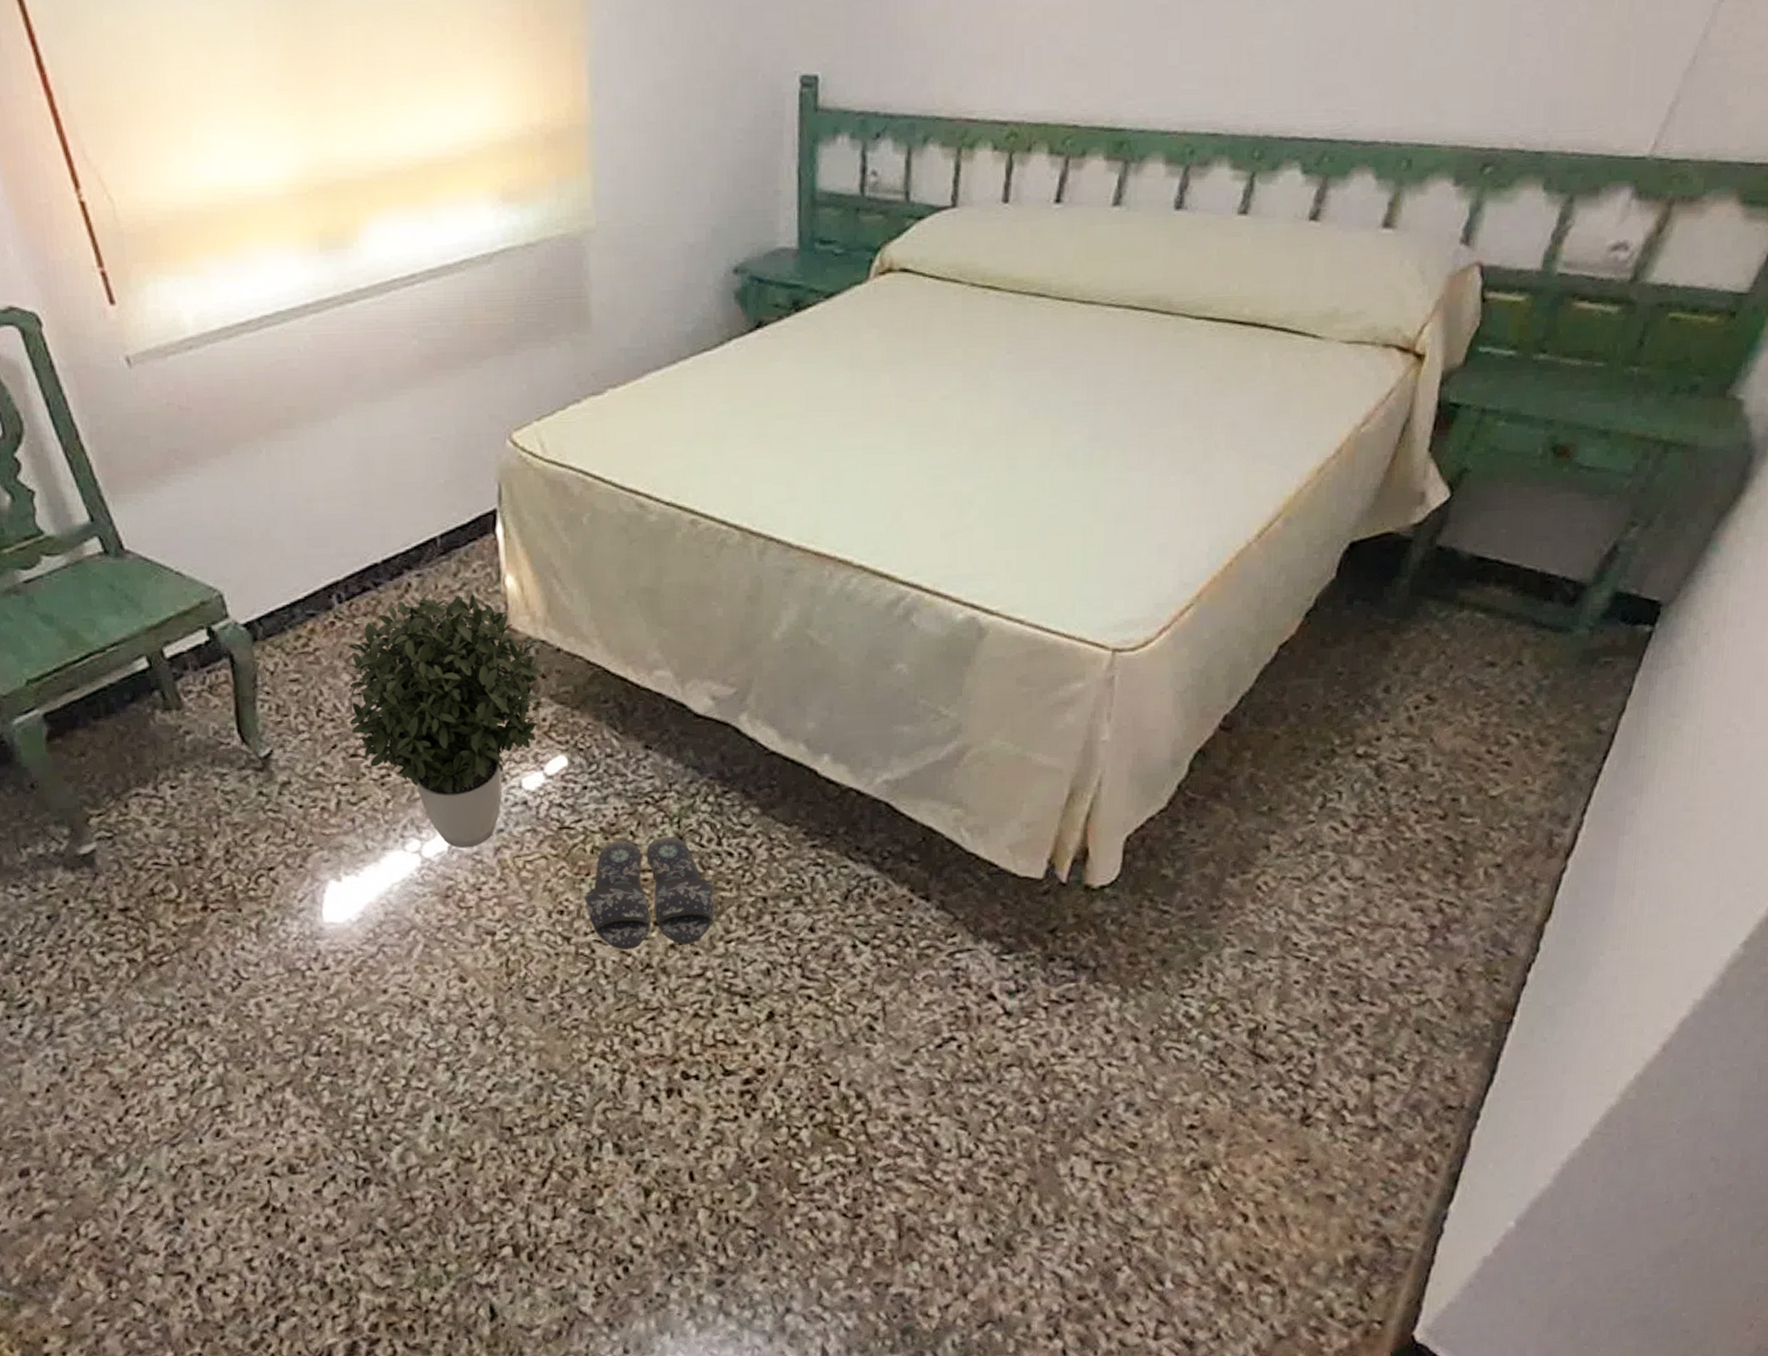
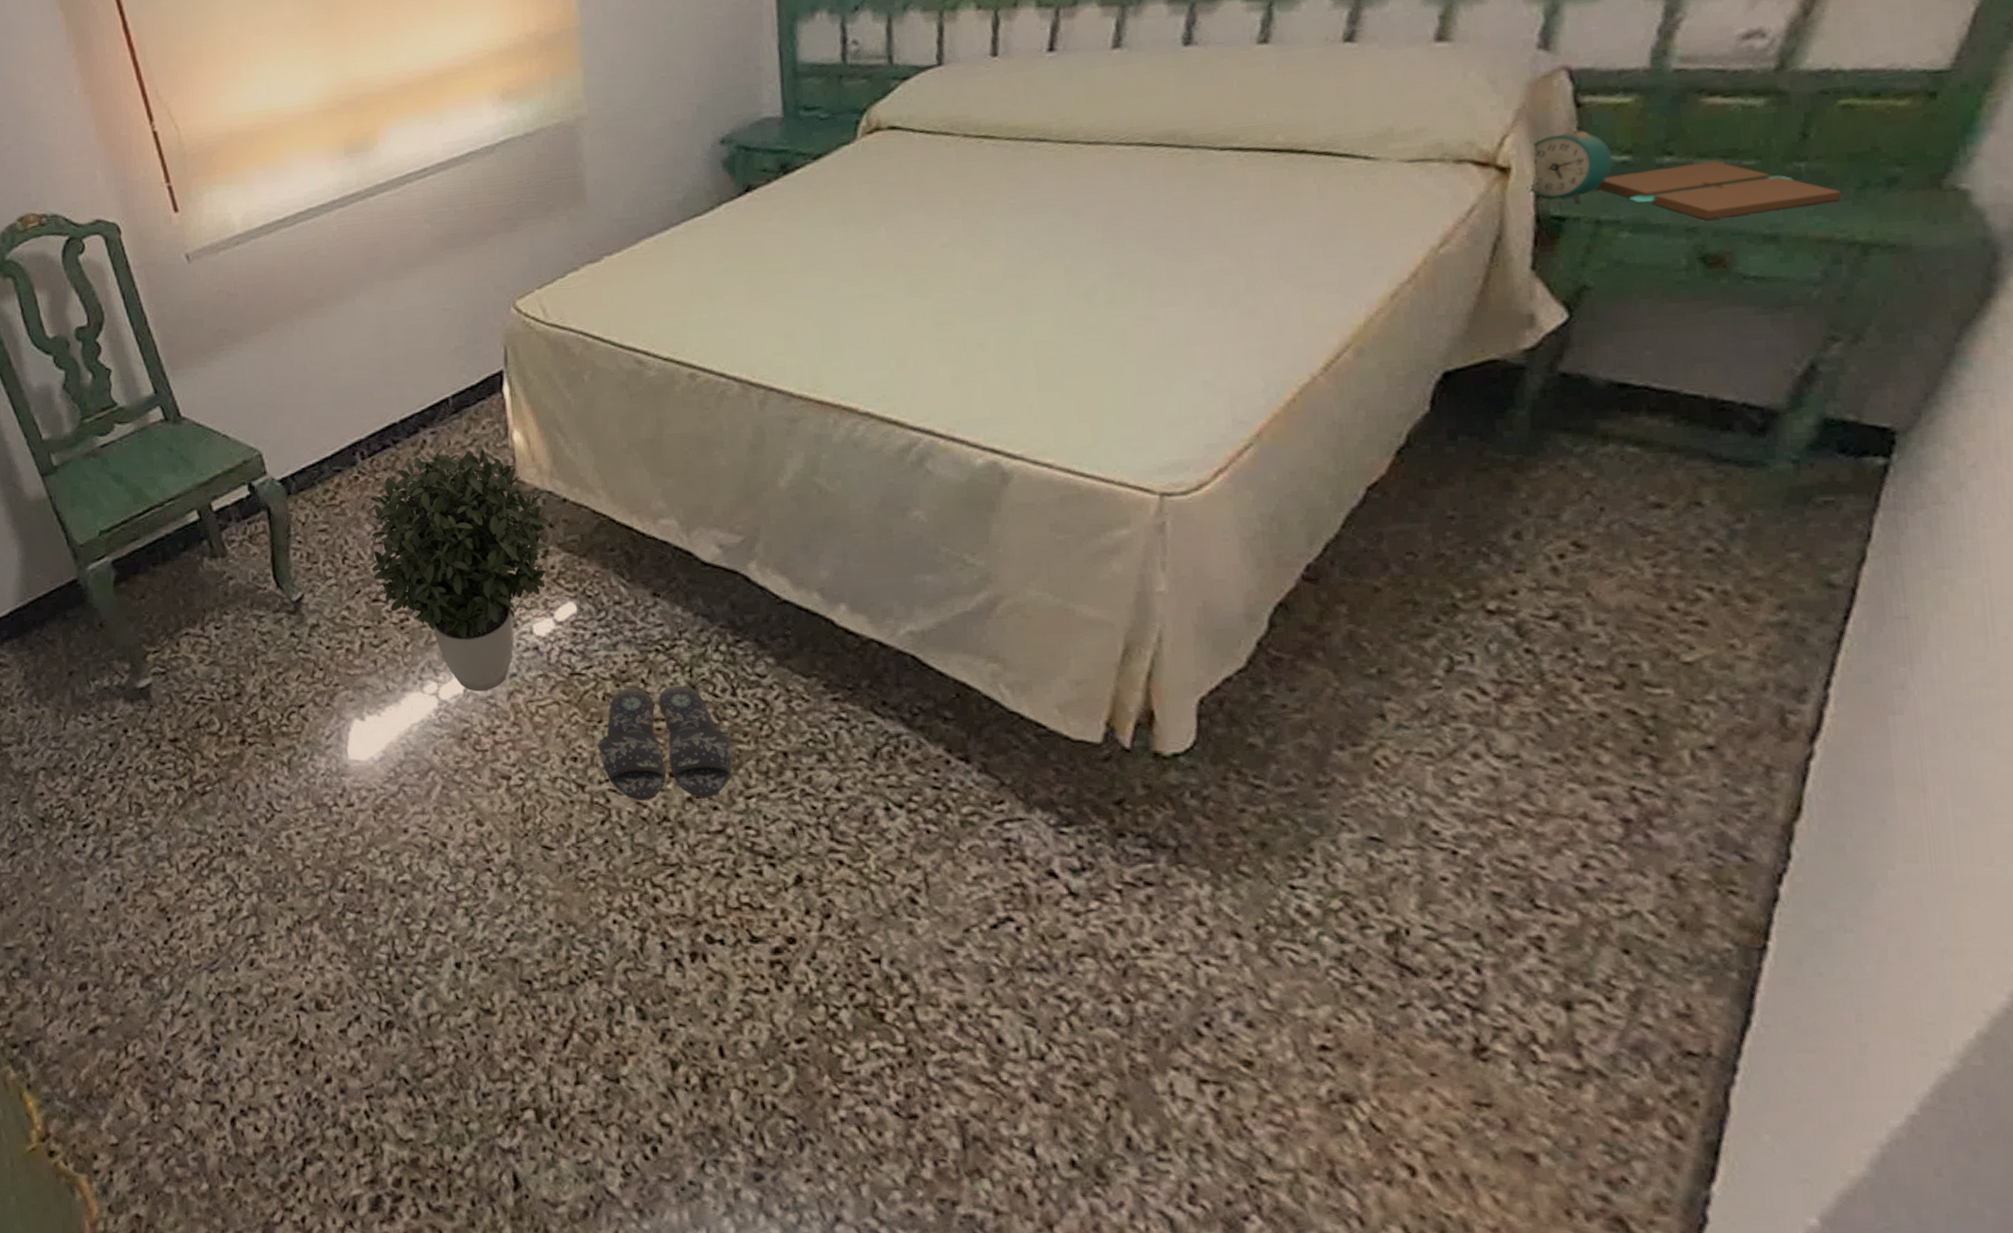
alarm clock: none [1434,323,1502,394] -> present [1526,129,1613,205]
book: none [1487,361,1659,414] -> present [1597,161,1843,220]

